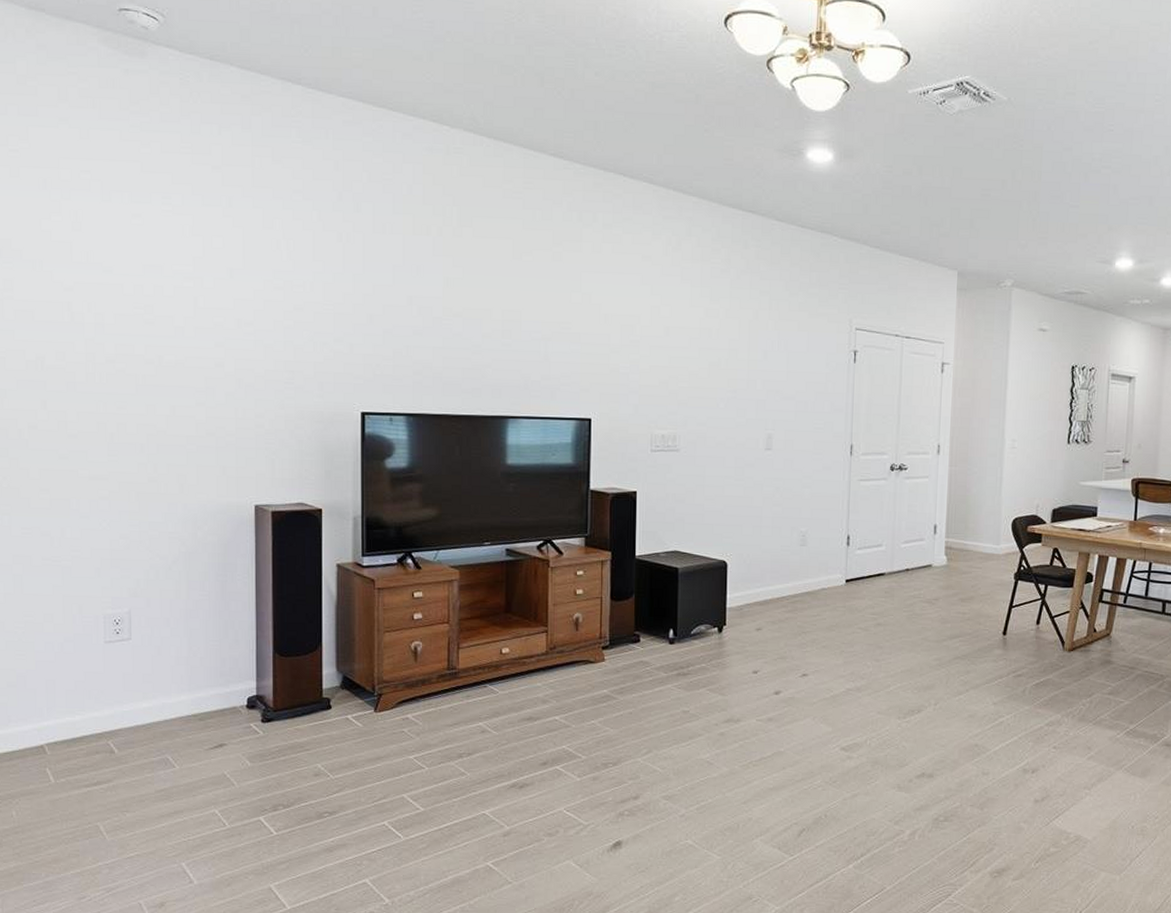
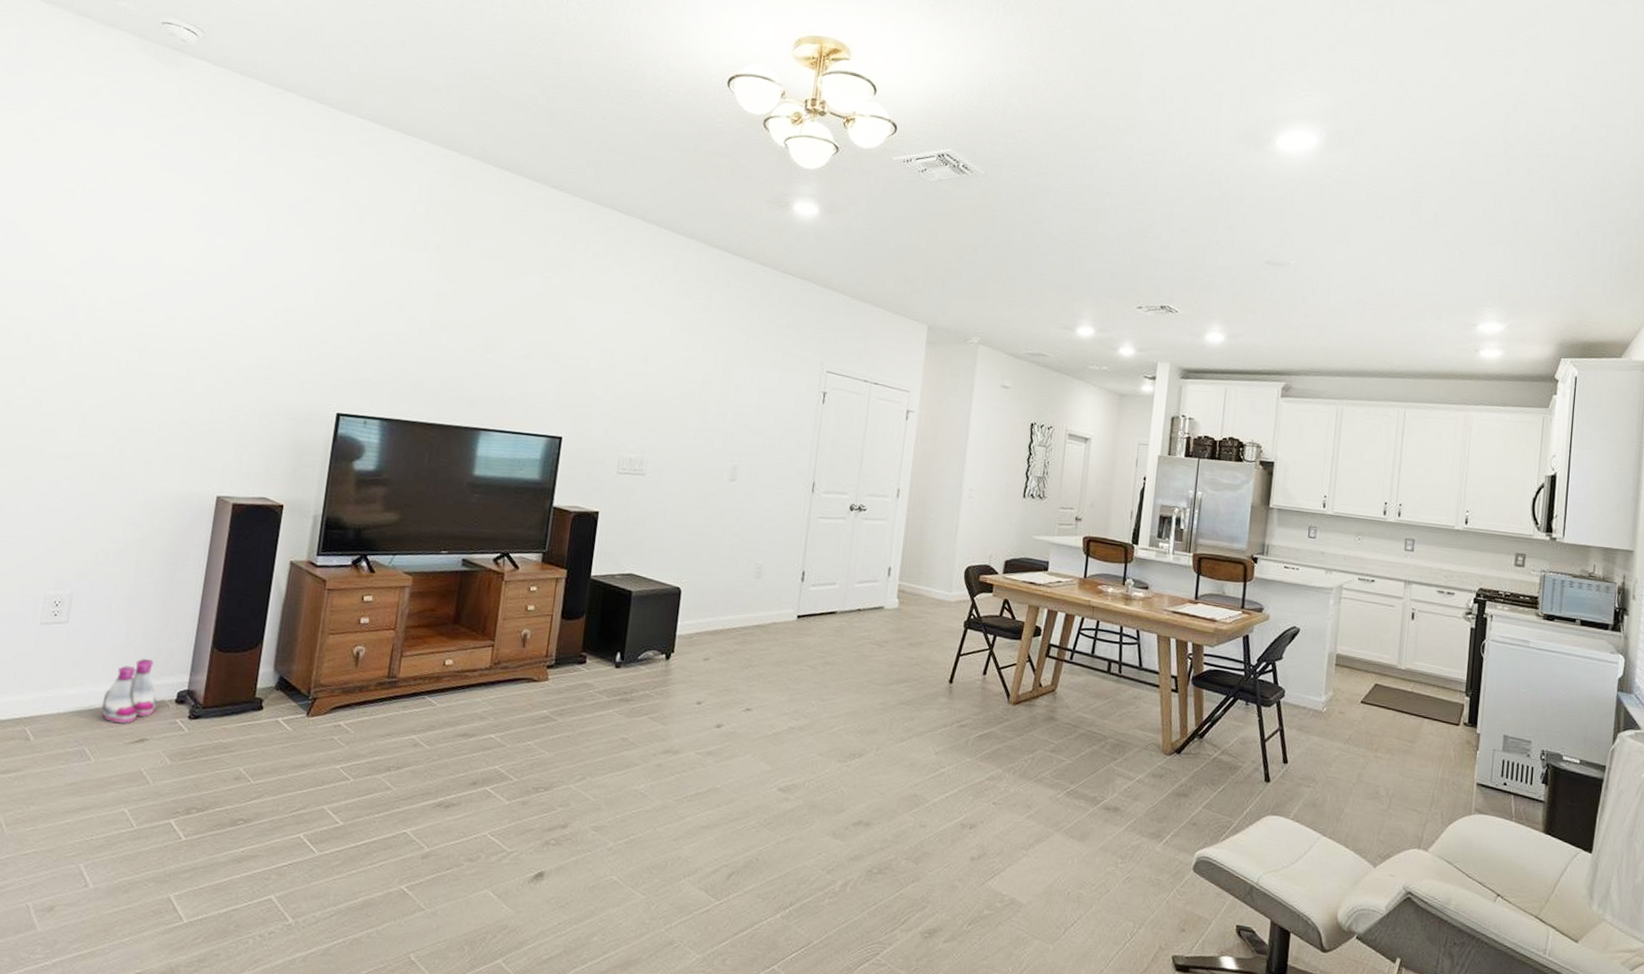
boots: none [177,669,230,731] -> present [101,659,158,724]

